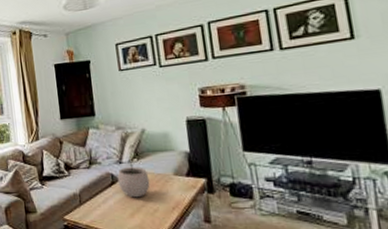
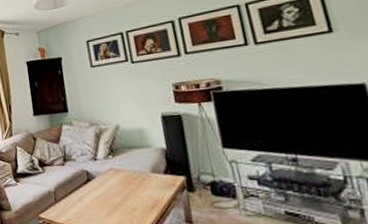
plant pot: present [117,161,150,198] -> none [92,157,127,196]

